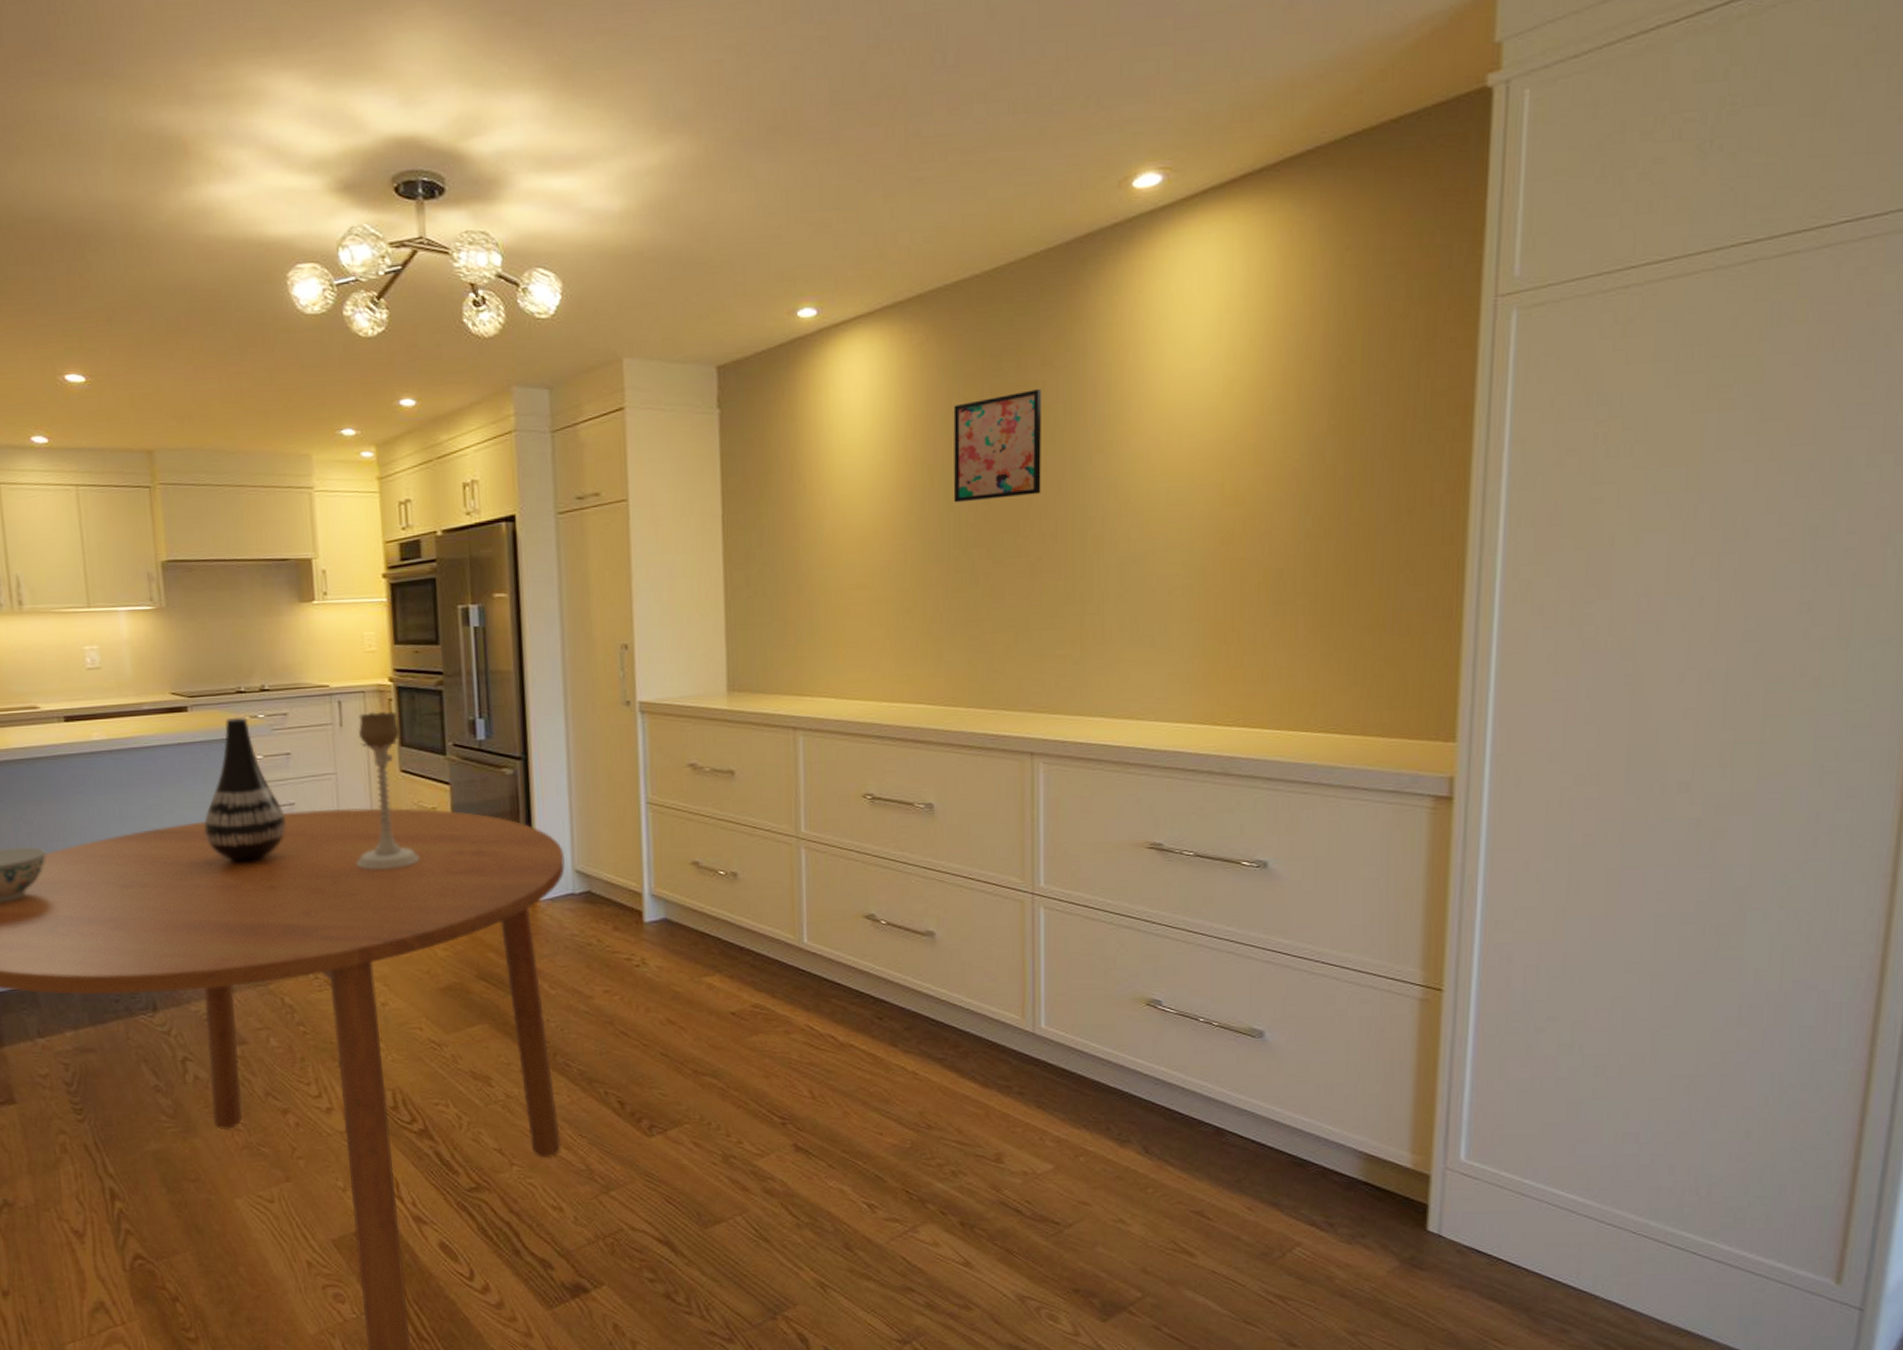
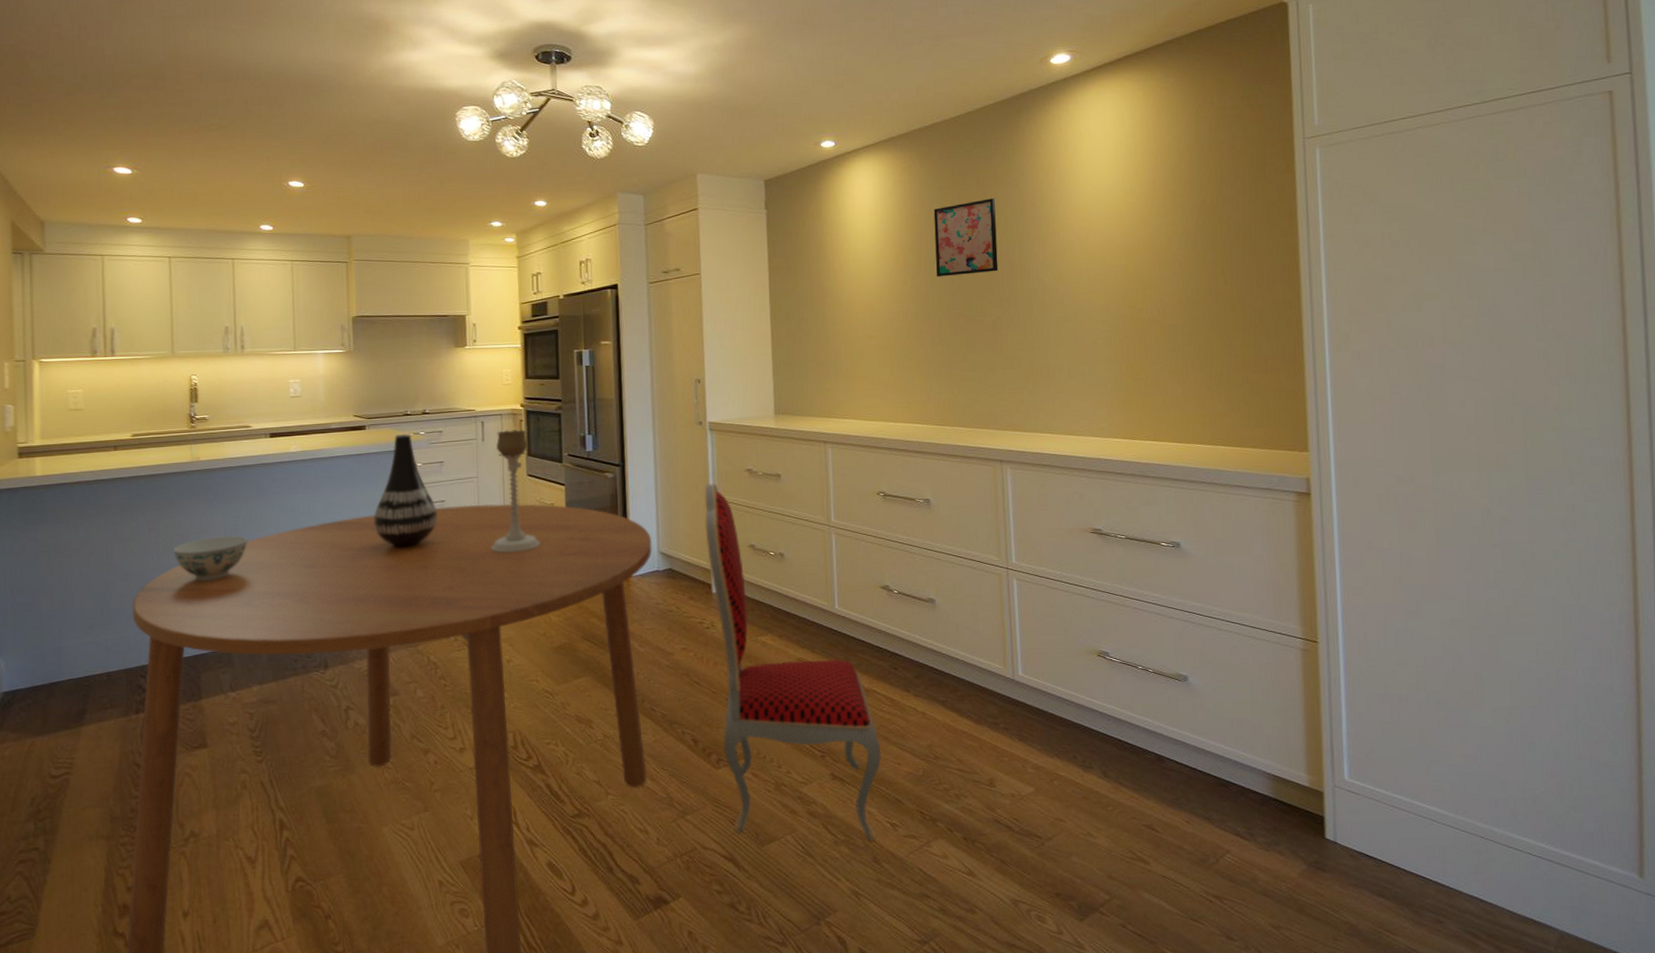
dining chair: none [632,782,860,1226] -> present [704,483,882,842]

